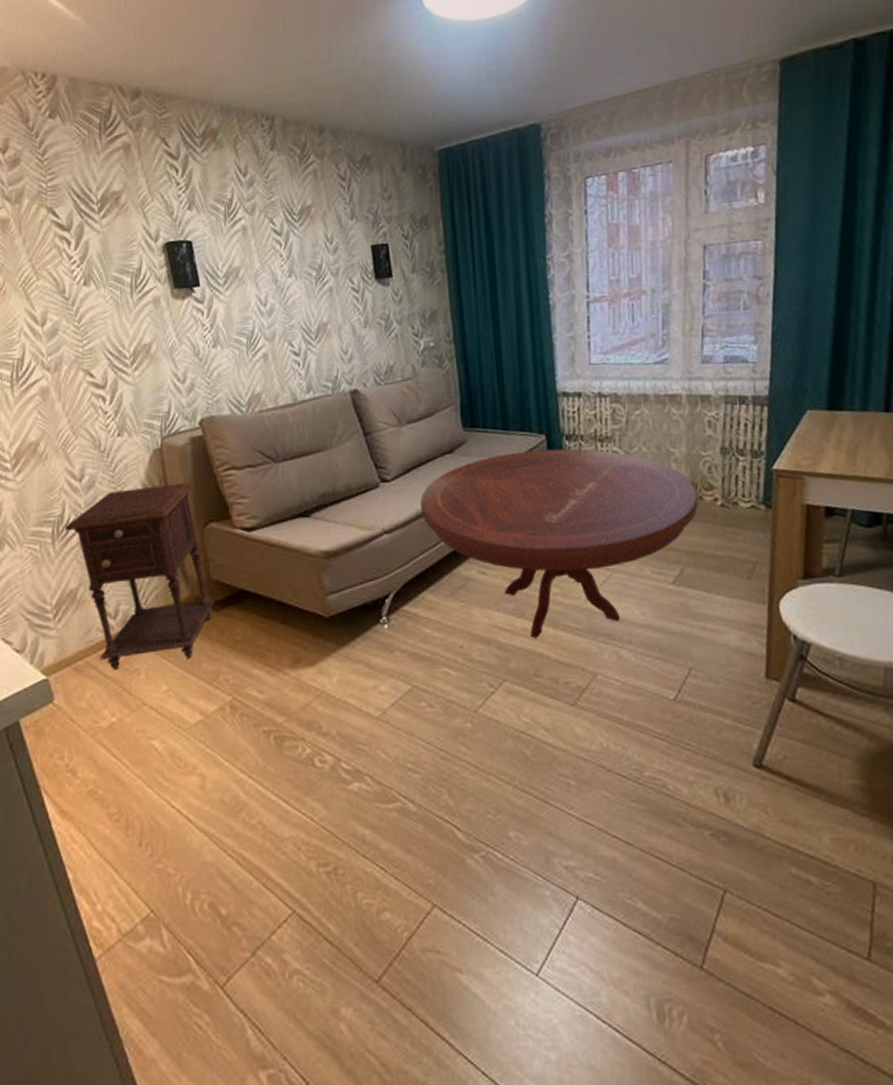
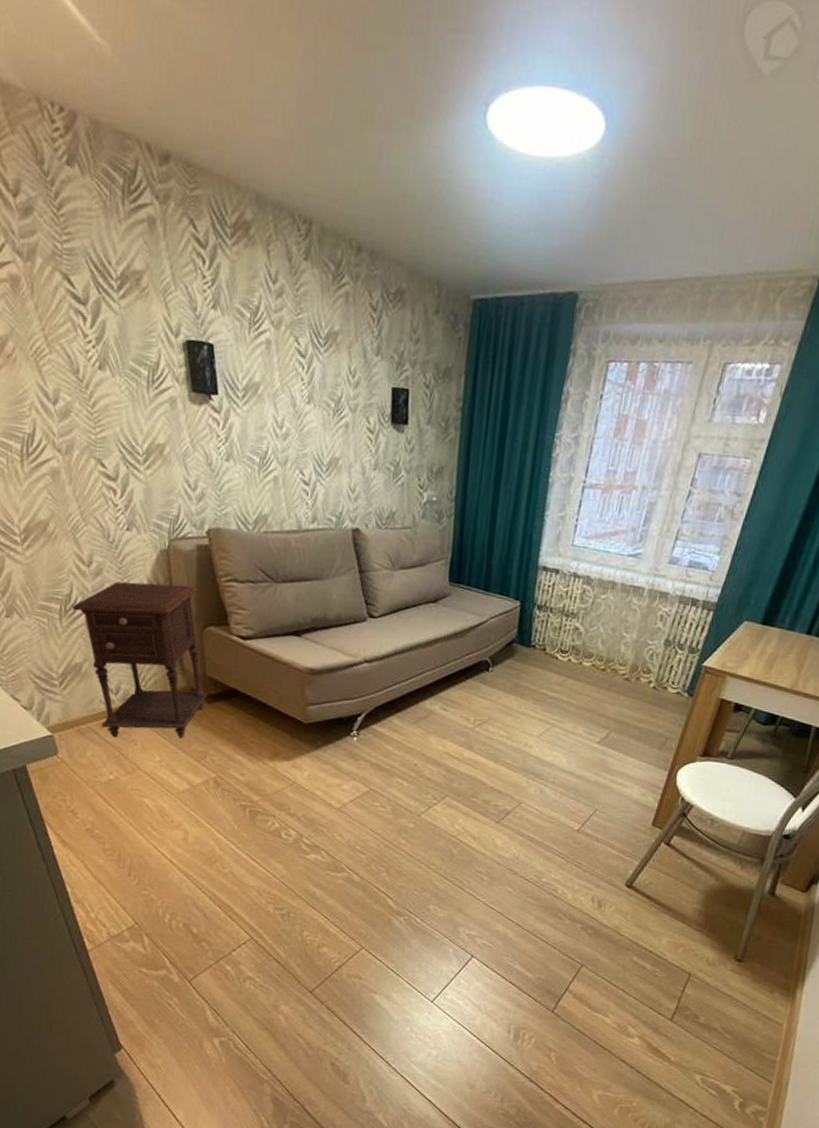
round table: present [420,448,699,639] -> none [400,612,637,768]

